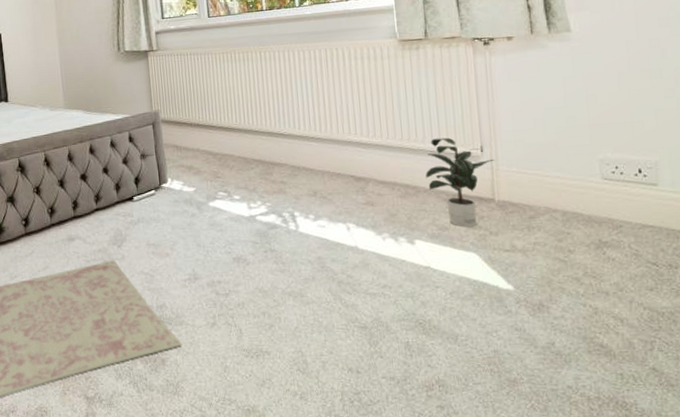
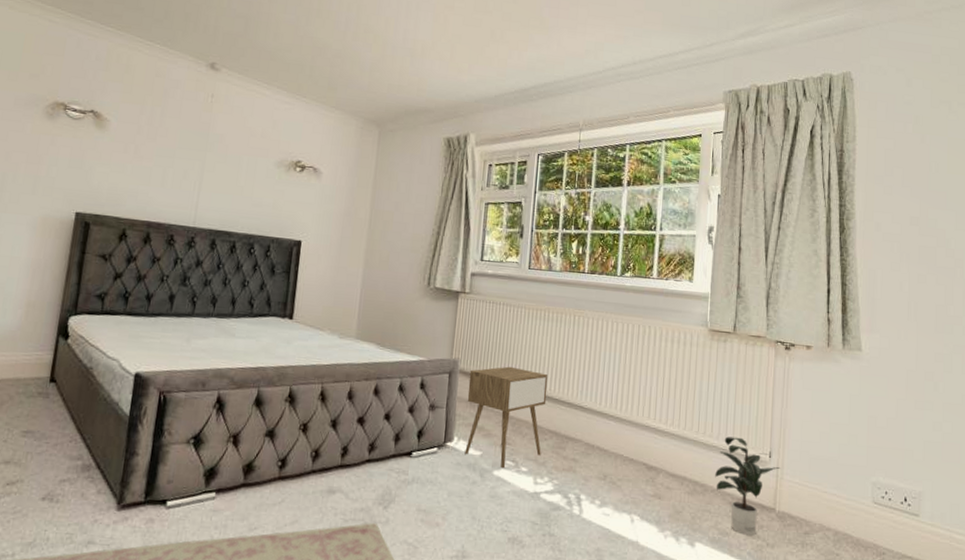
nightstand: none [171,109,250,200] -> present [465,366,548,469]

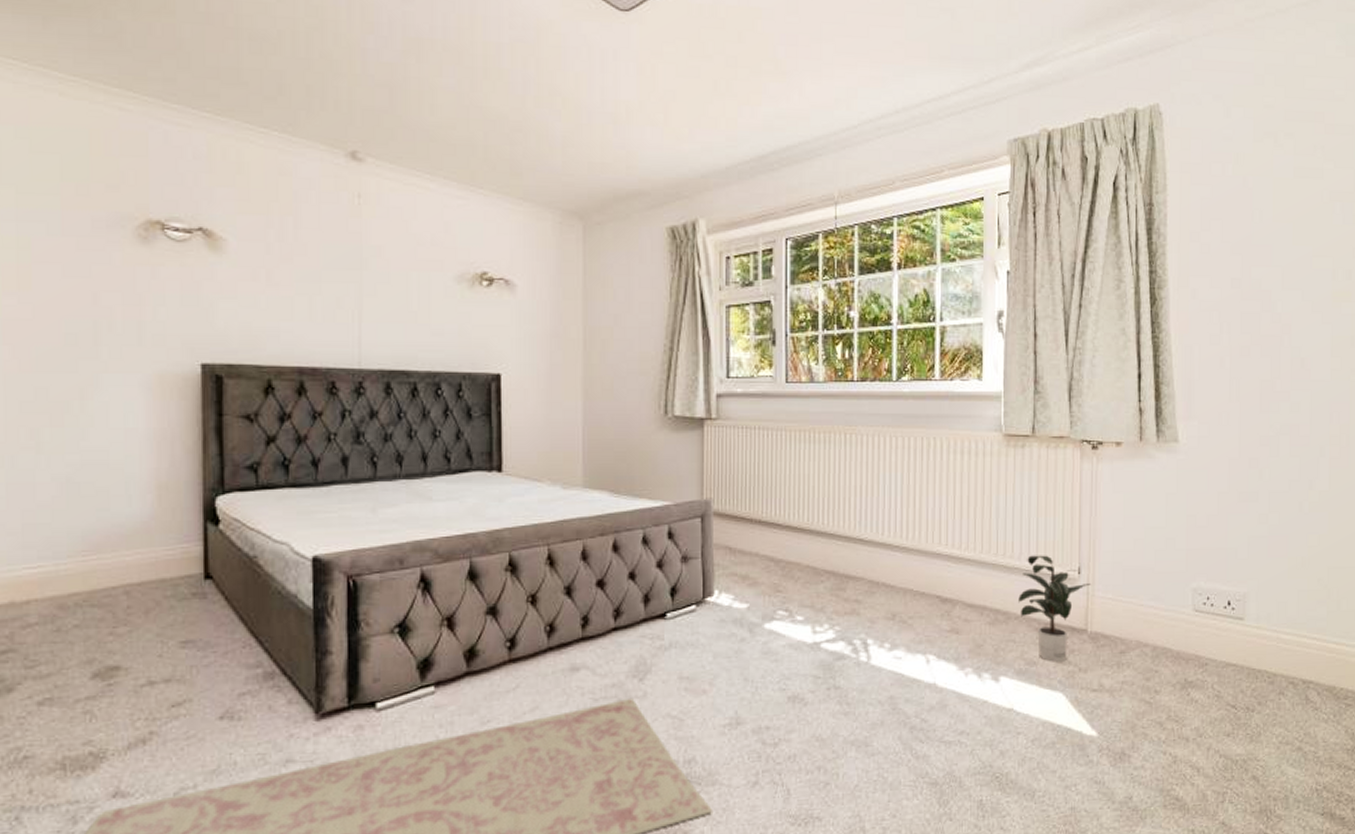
nightstand: present [465,366,548,469] -> none [725,501,820,620]

